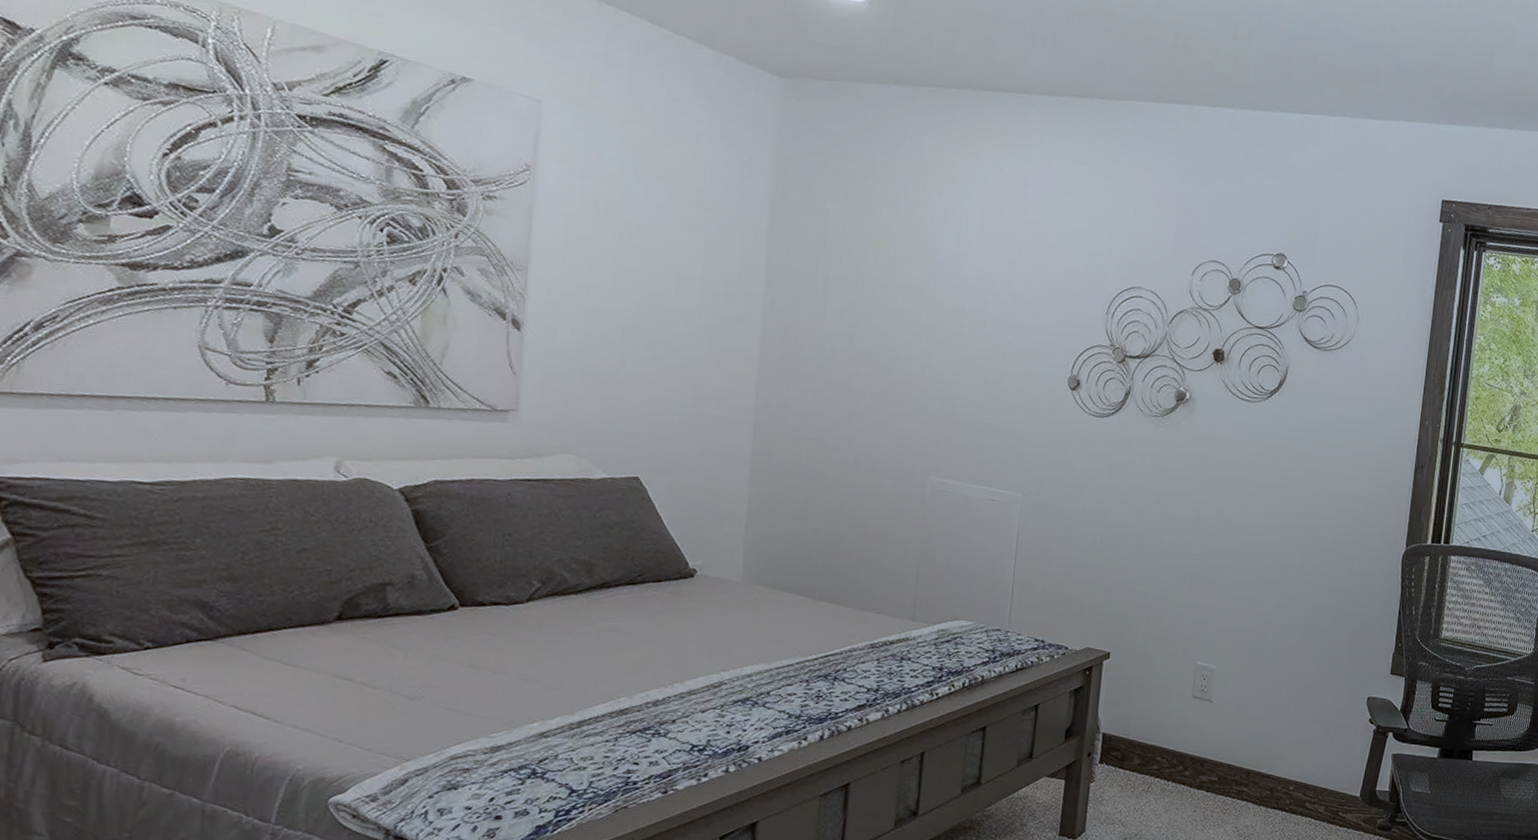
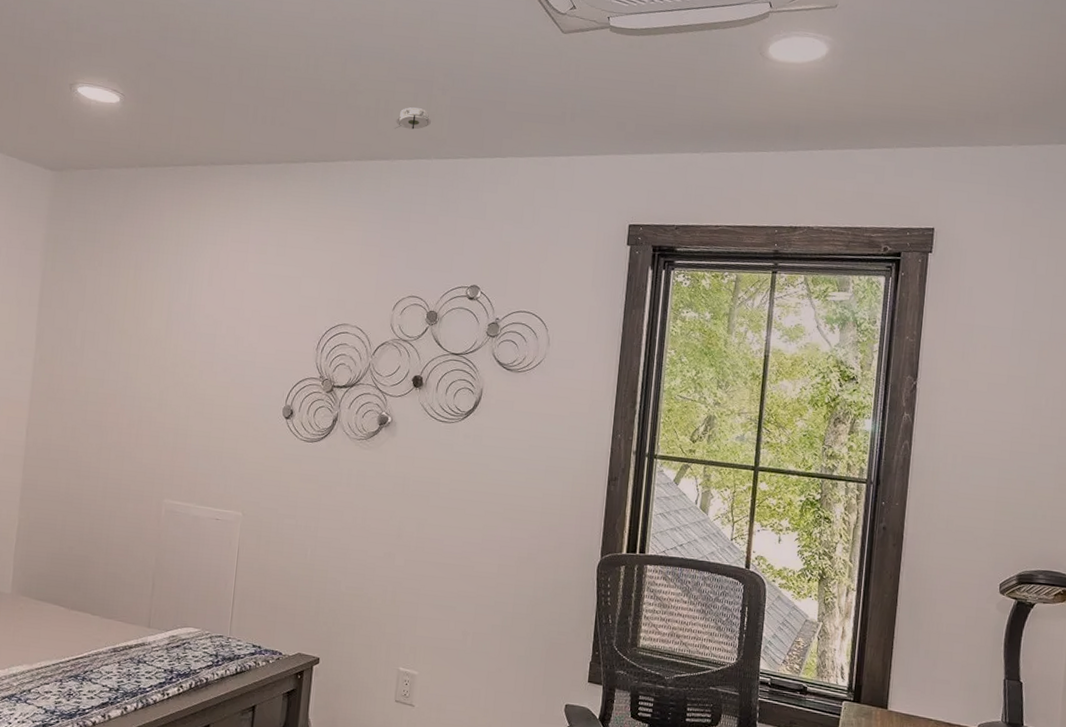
smoke detector: none [1194,46,1236,73] -> present [394,107,431,130]

